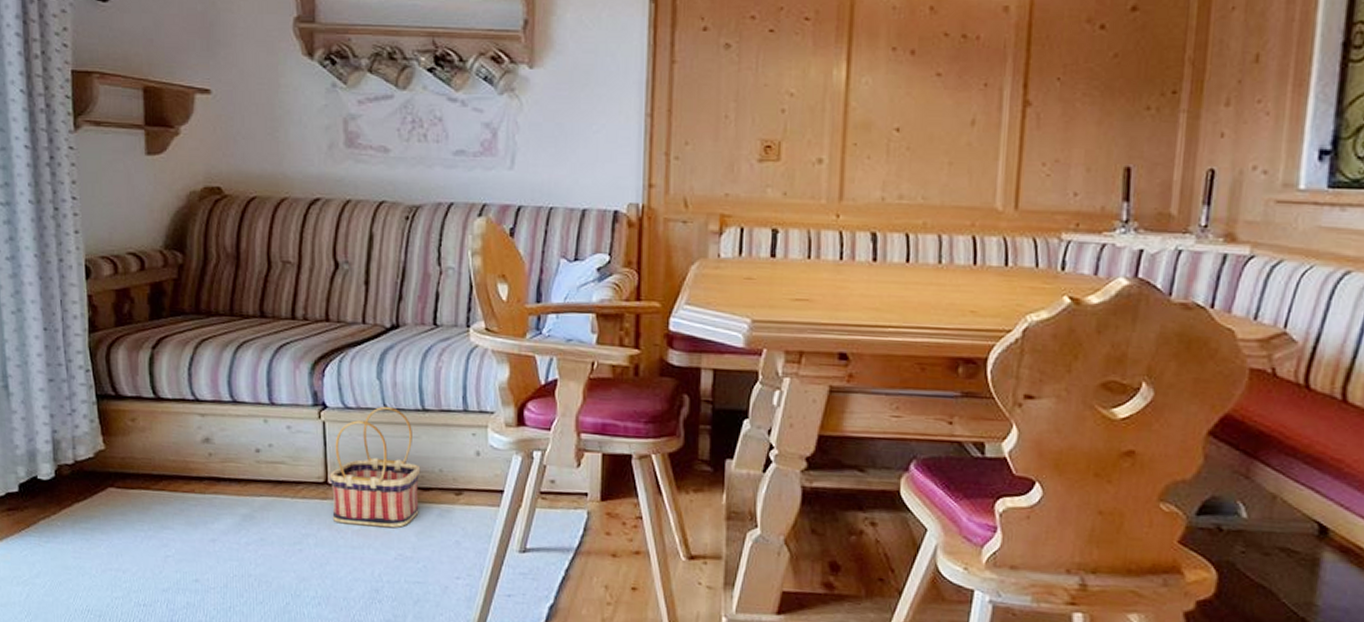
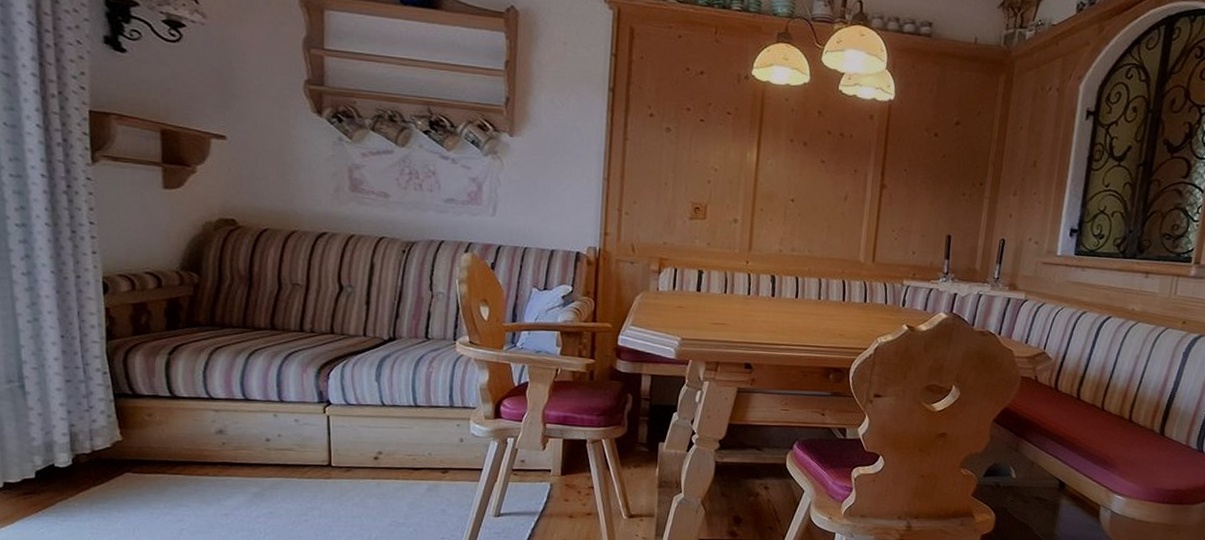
basket: present [329,406,421,528] -> none [333,403,413,501]

